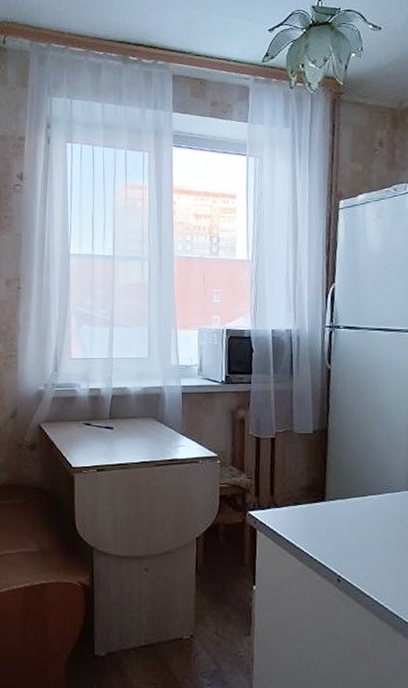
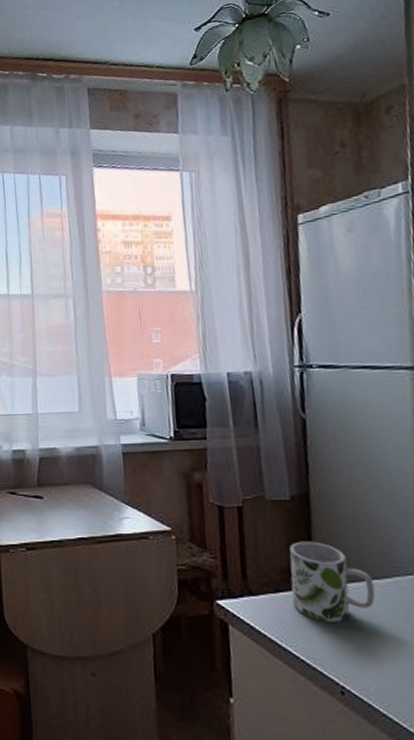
mug: none [307,465,370,528] -> present [289,541,376,622]

